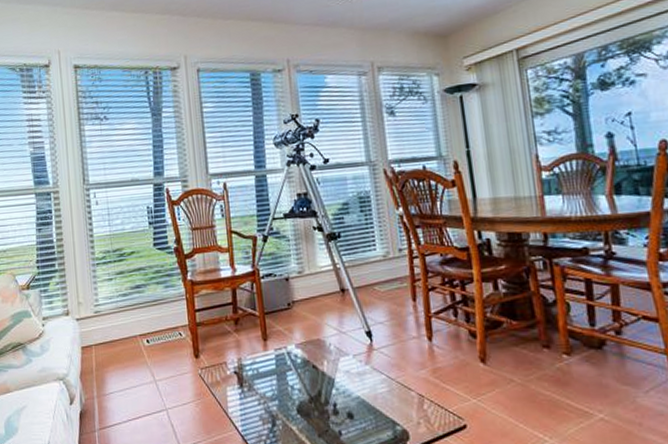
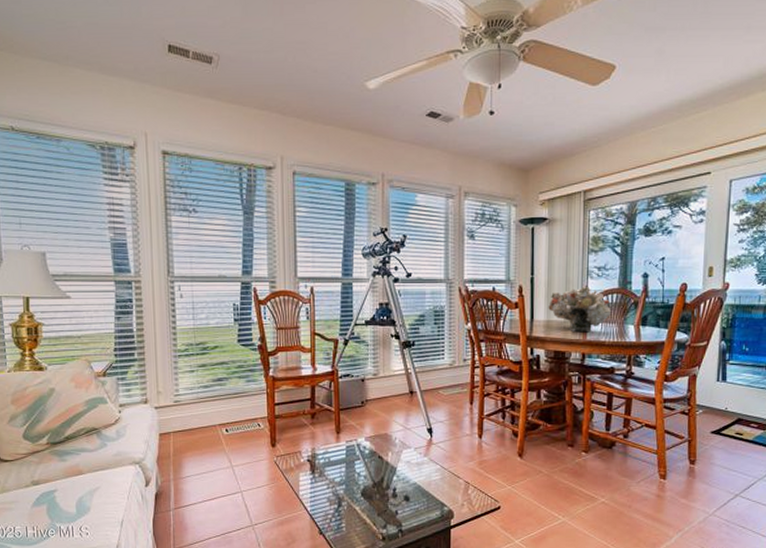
flower arrangement: none [492,154,573,209] -> present [548,286,611,333]

